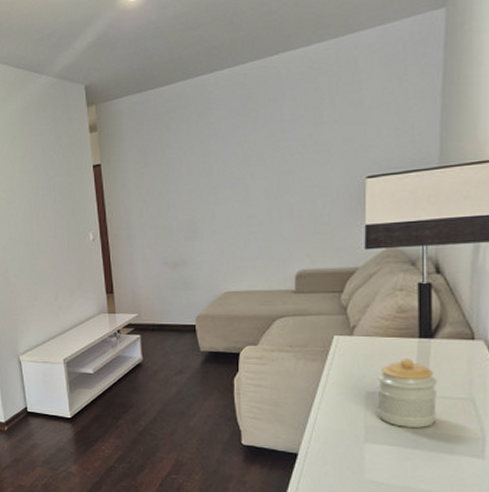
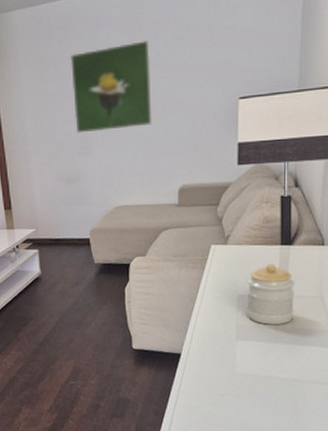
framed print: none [176,120,266,217] -> present [69,40,153,134]

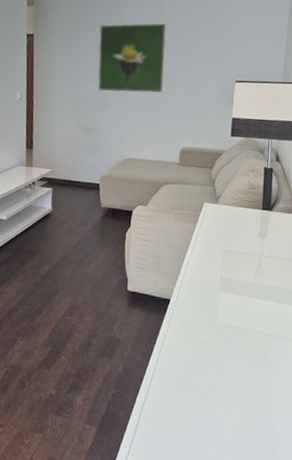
jar: present [247,263,296,325] -> none [230,224,273,281]

